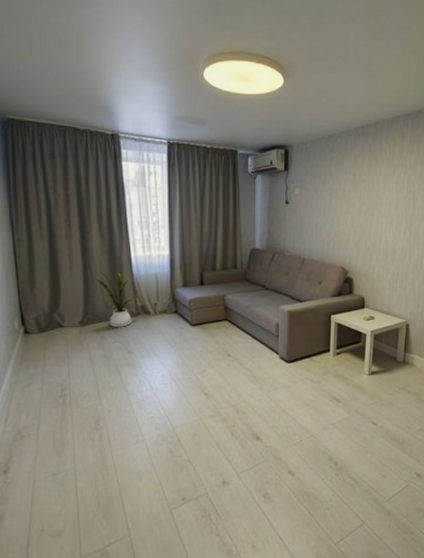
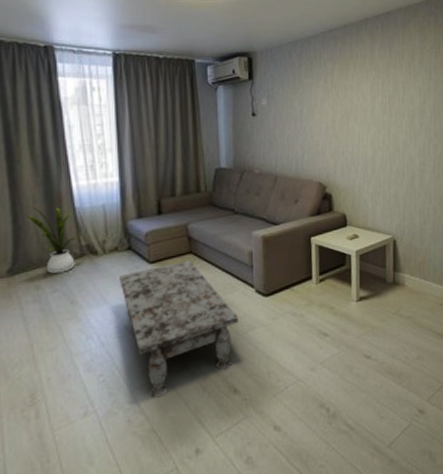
coffee table: none [167,326,264,436] -> present [119,260,239,398]

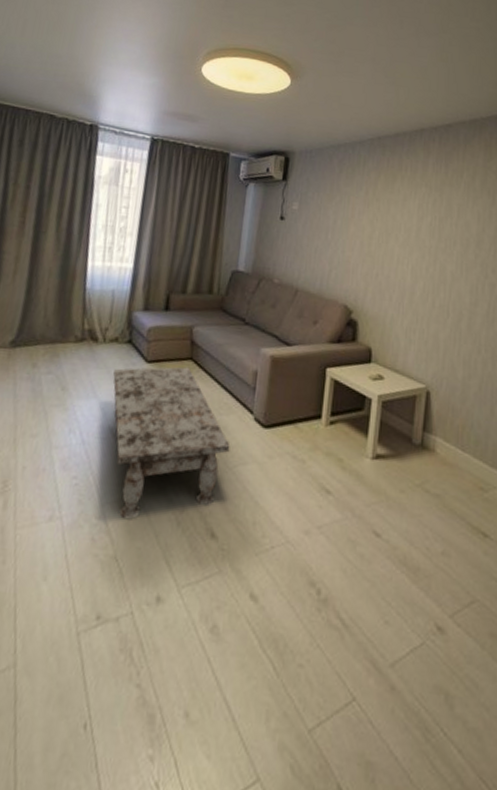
house plant: present [26,206,80,274] -> none [40,279,85,355]

